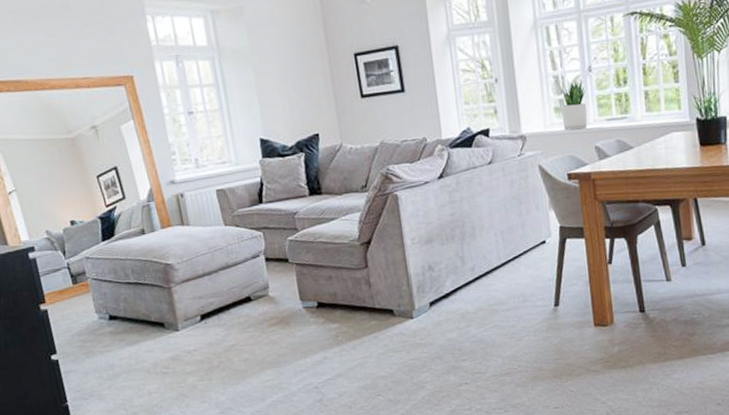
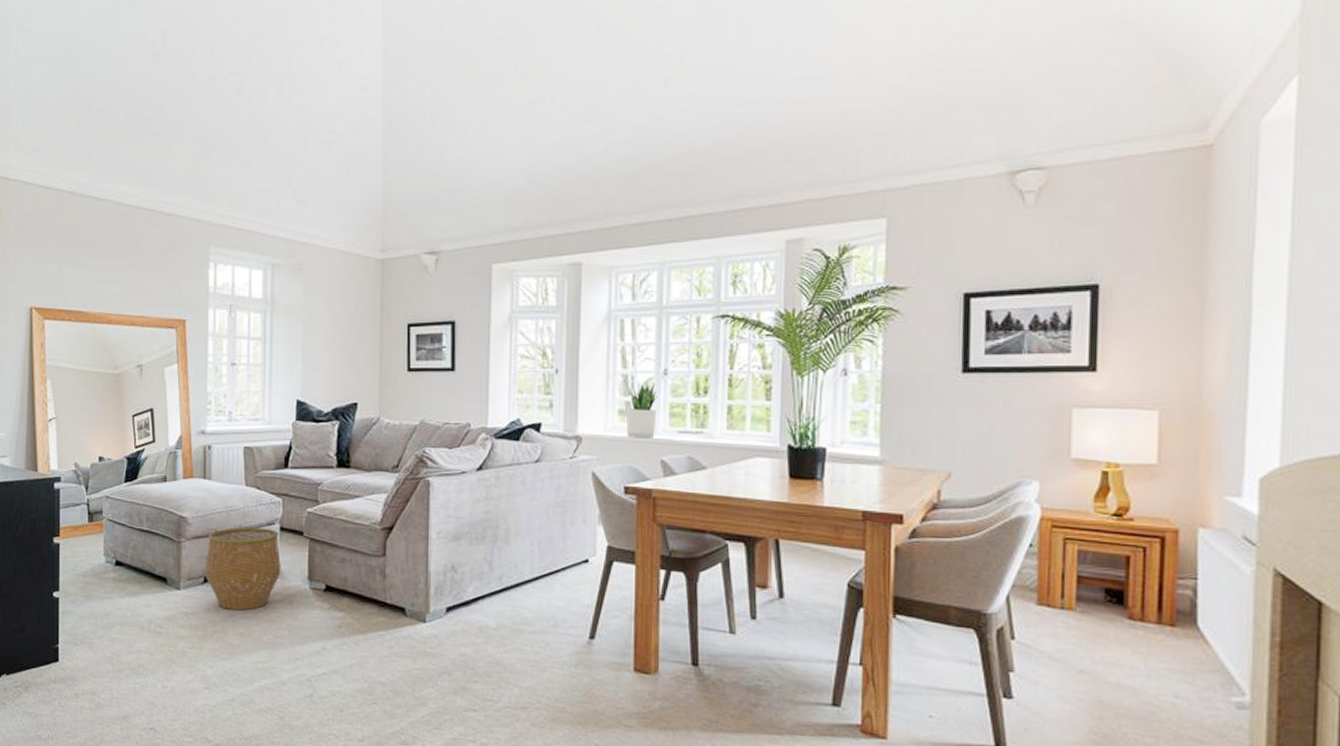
basket: none [197,261,274,341] -> present [205,527,282,611]

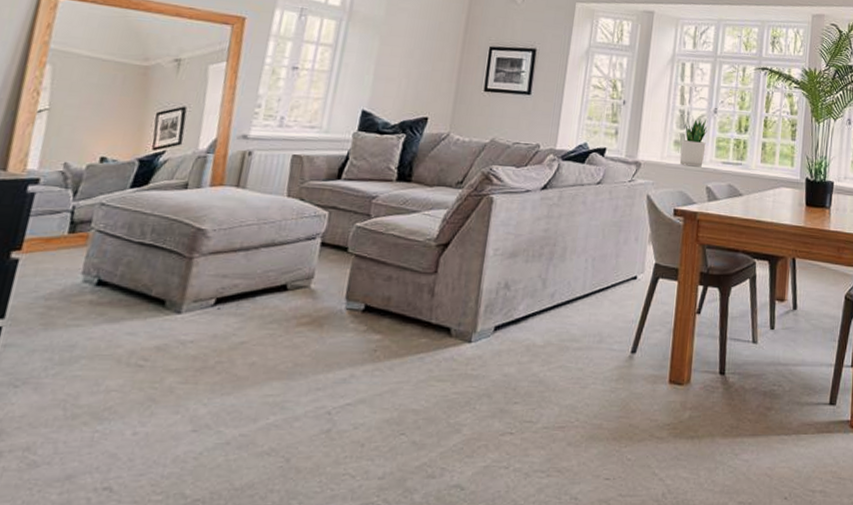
basket: present [205,527,282,611] -> none [217,241,319,336]

